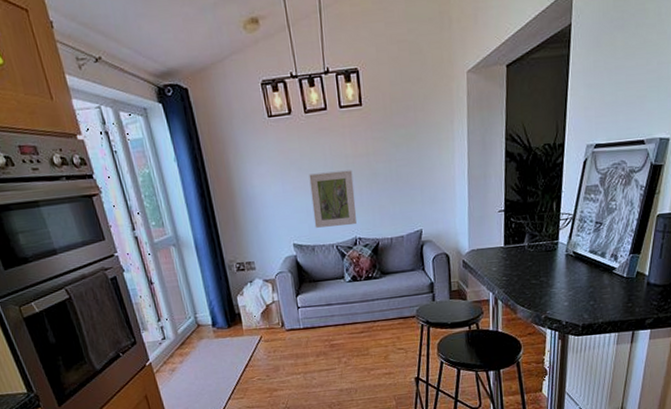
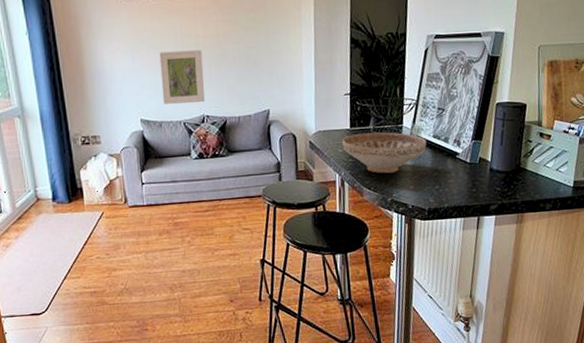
decorative bowl: none [495,248,583,291] -> present [342,132,427,174]

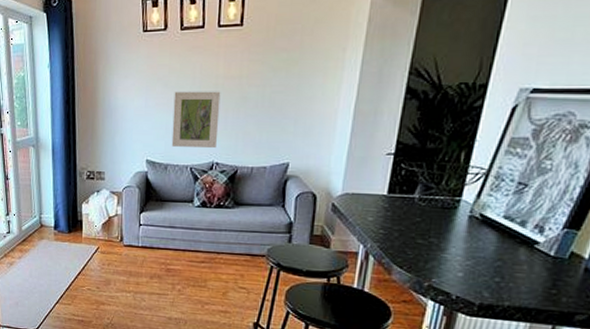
decorative bowl: present [342,132,427,174] -> none [373,201,493,254]

